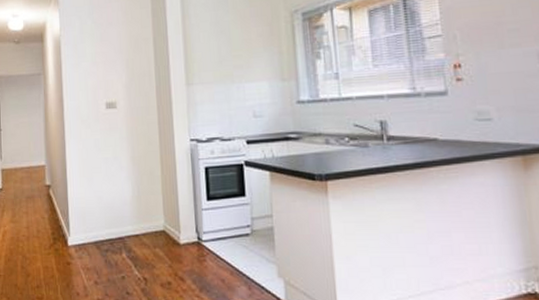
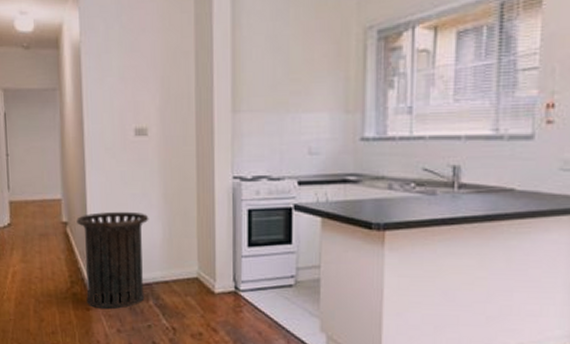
trash bin: none [58,173,120,263] -> present [77,211,149,310]

